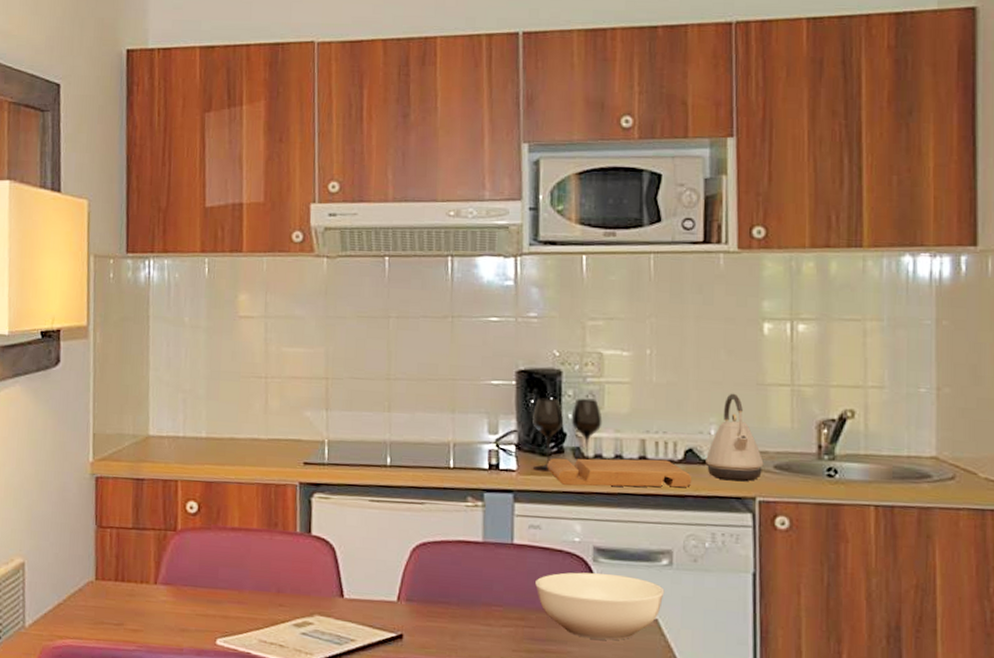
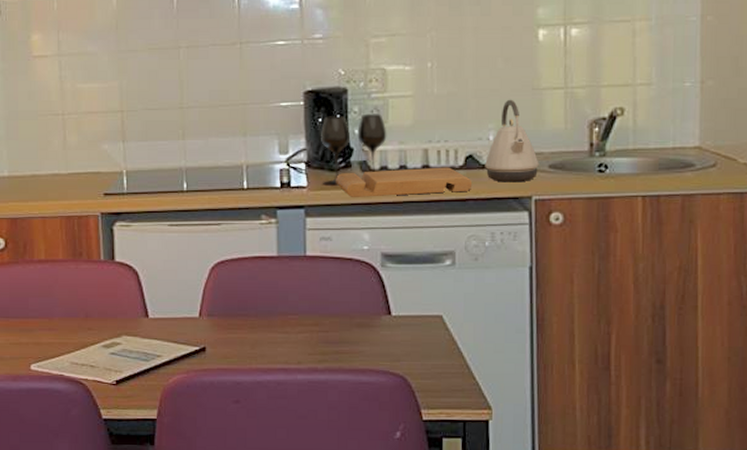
bowl: present [534,572,665,641] -> none [327,277,448,338]

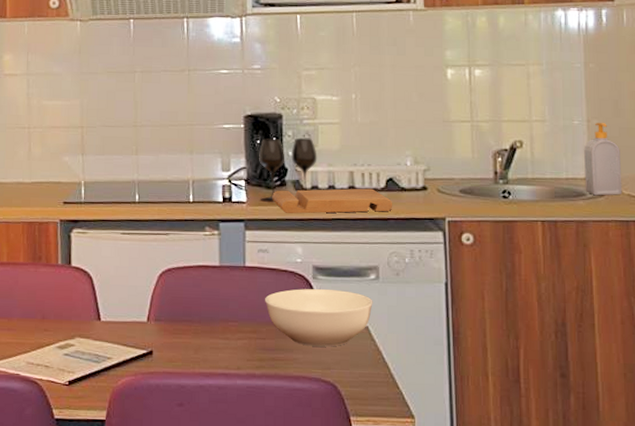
bowl: none [327,277,448,338] -> present [264,288,373,347]
kettle: present [485,99,539,182] -> none [404,129,451,205]
soap bottle: none [694,82,739,166] -> present [583,122,622,196]

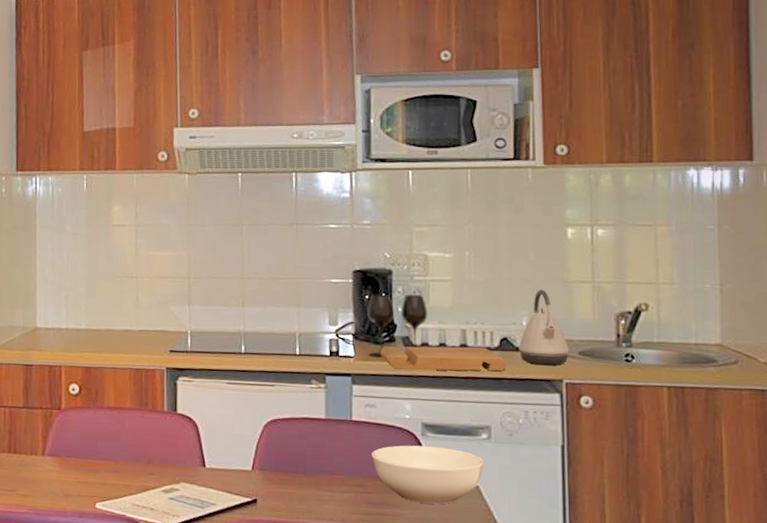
kettle: none [404,129,451,205] -> present [519,289,570,366]
soap bottle: present [583,122,622,196] -> none [715,286,758,363]

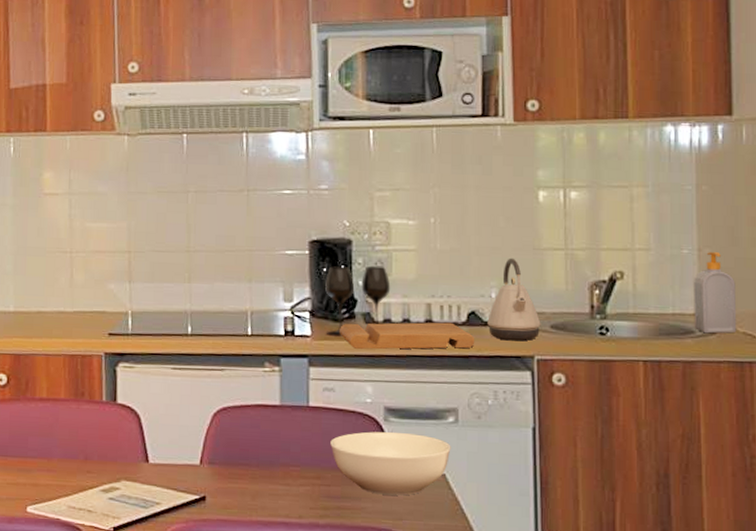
soap bottle: none [715,286,758,363] -> present [693,251,737,334]

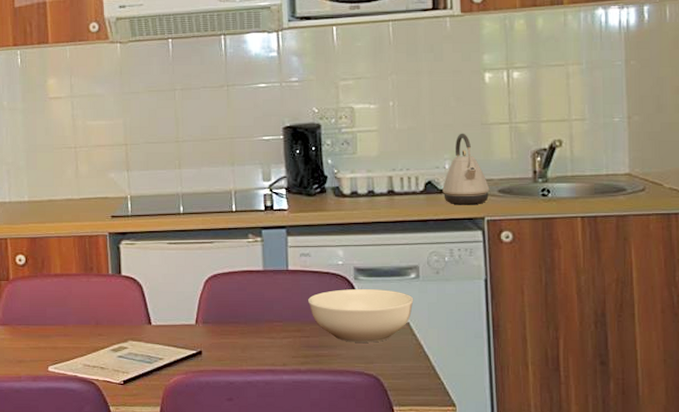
wine glass: present [325,265,391,337] -> none [299,146,356,210]
cutting board: present [340,322,475,350] -> none [313,192,432,218]
soap bottle: present [693,251,737,334] -> none [624,118,664,190]

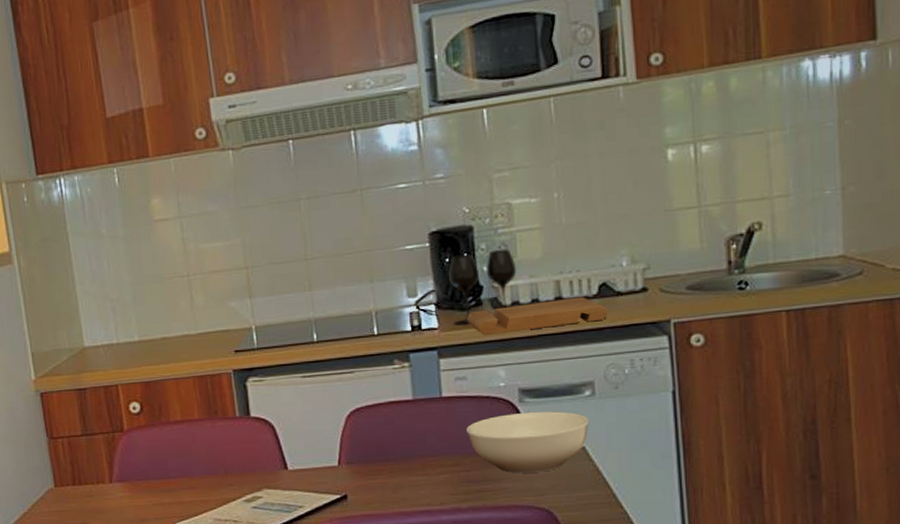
wine glass: none [299,146,356,210] -> present [449,248,517,326]
cutting board: none [313,192,432,218] -> present [467,297,608,335]
kettle: present [442,133,490,205] -> none [619,223,676,308]

